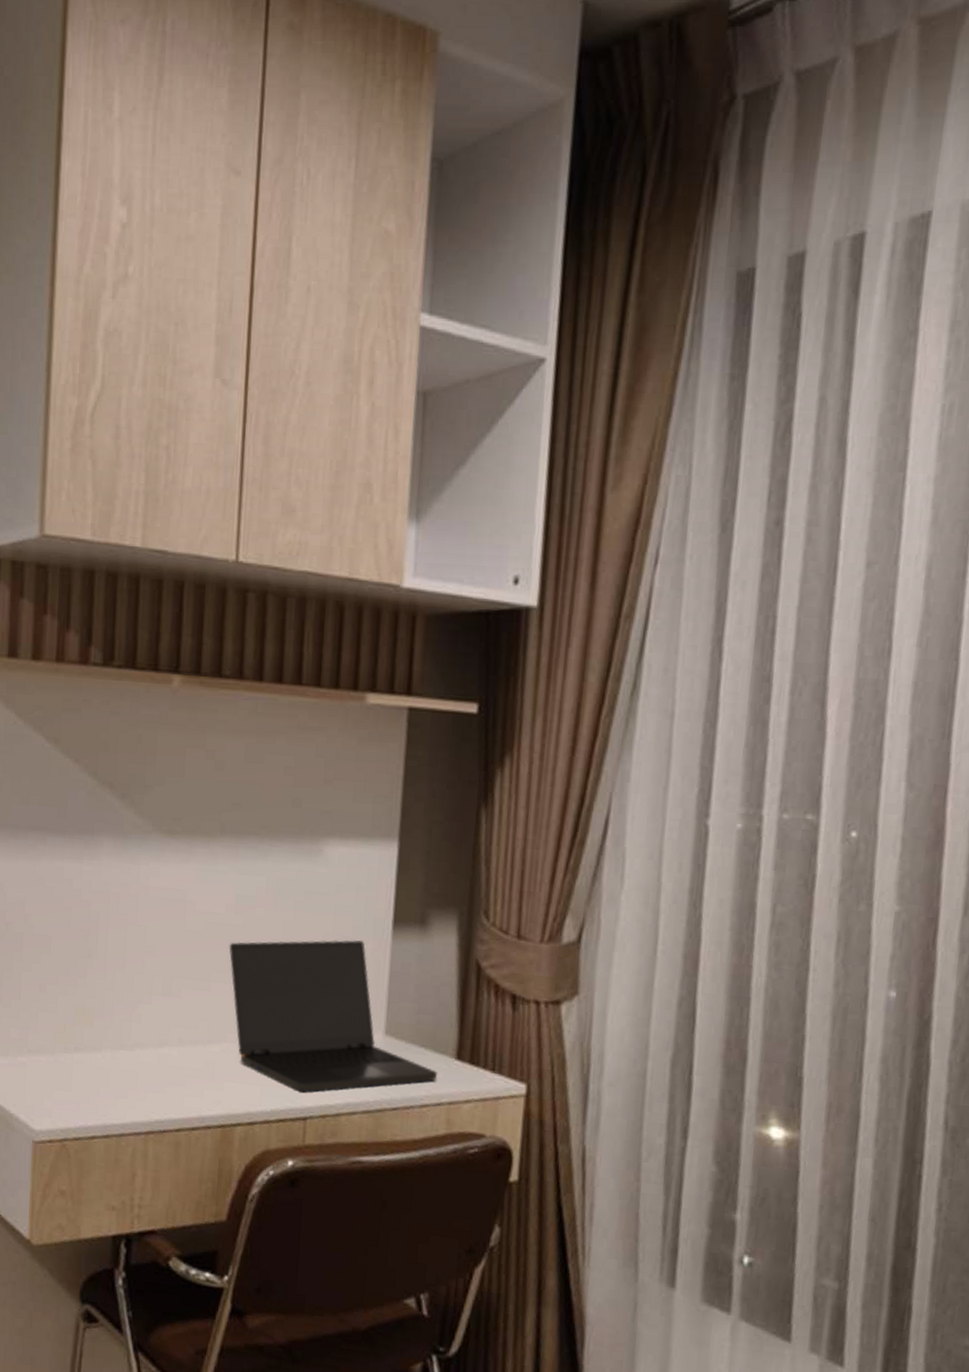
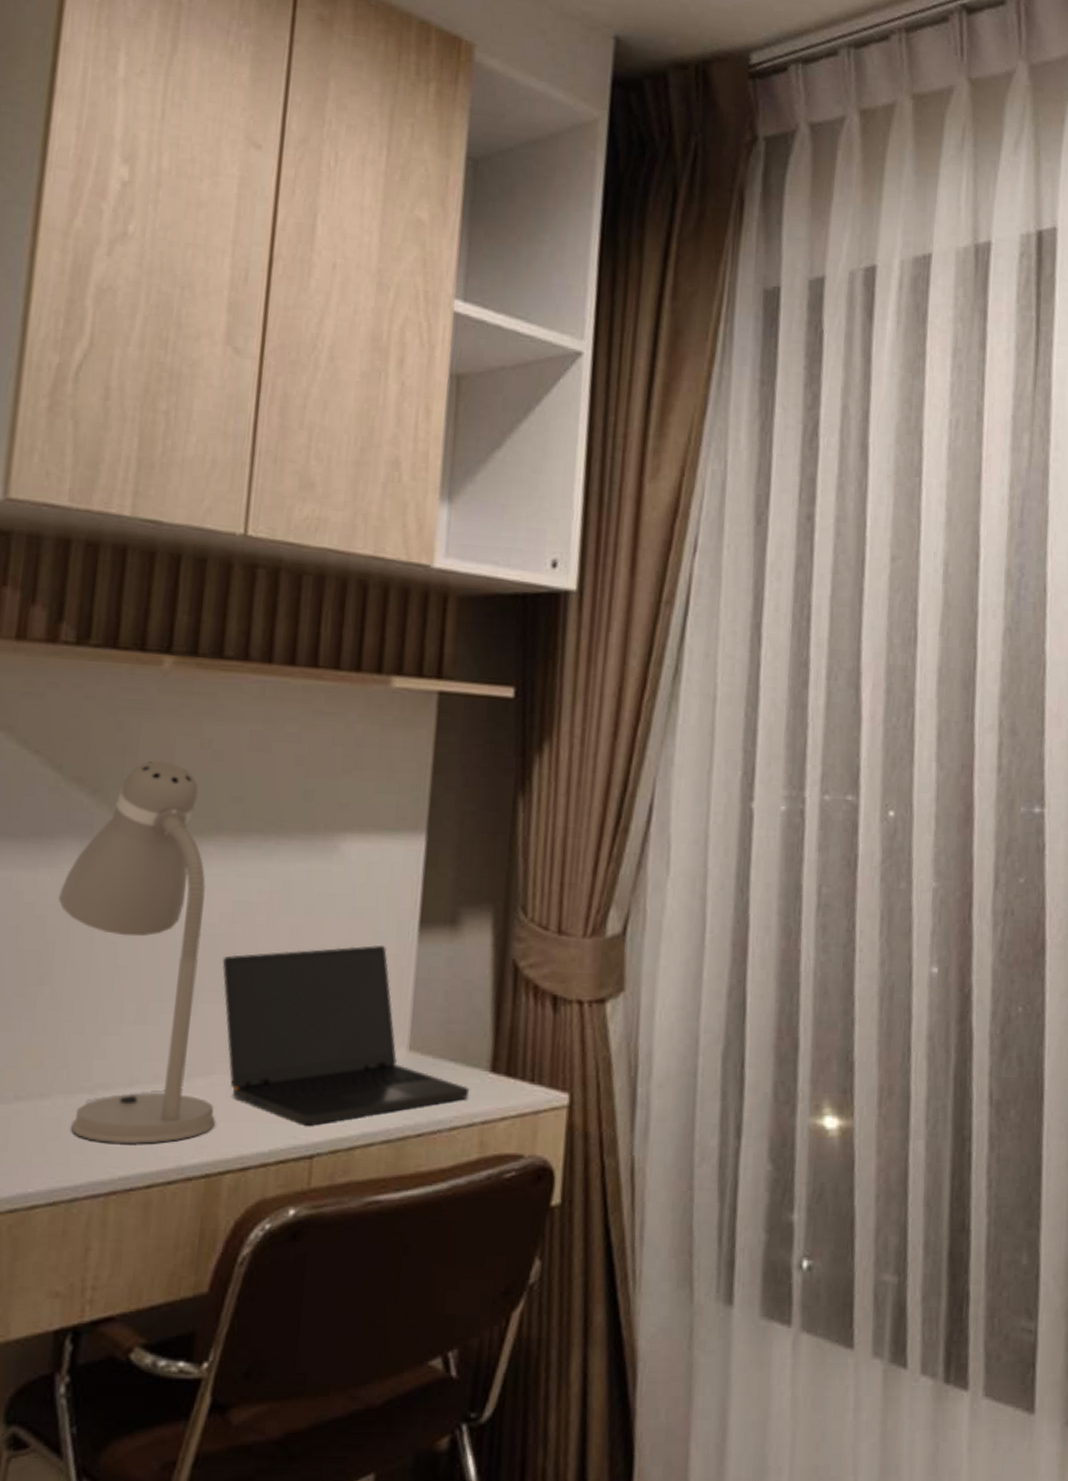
desk lamp: none [99,769,227,1096] -> present [57,761,215,1145]

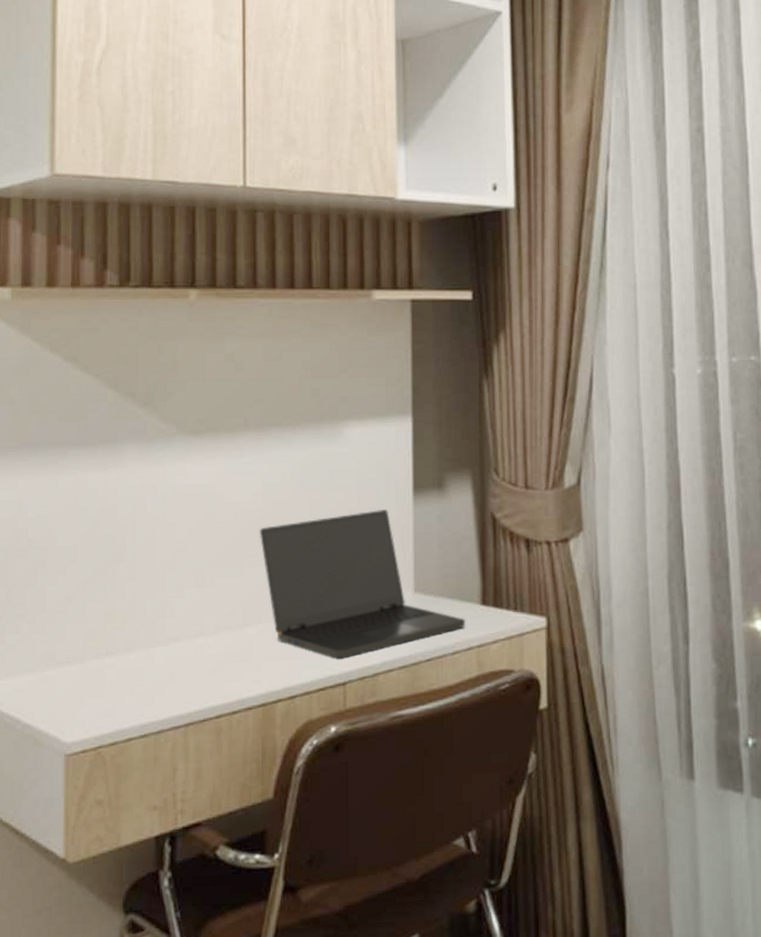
desk lamp: present [57,761,215,1145] -> none [124,375,266,685]

